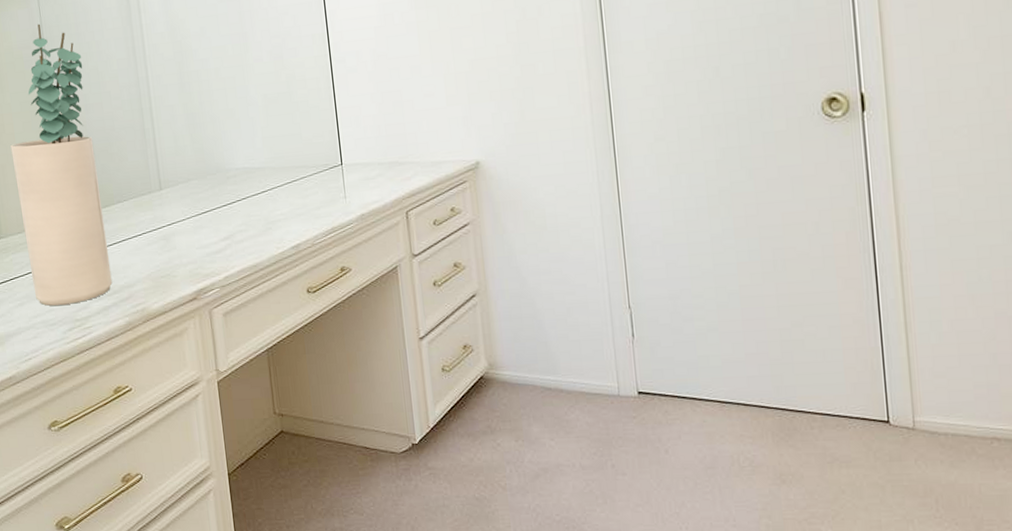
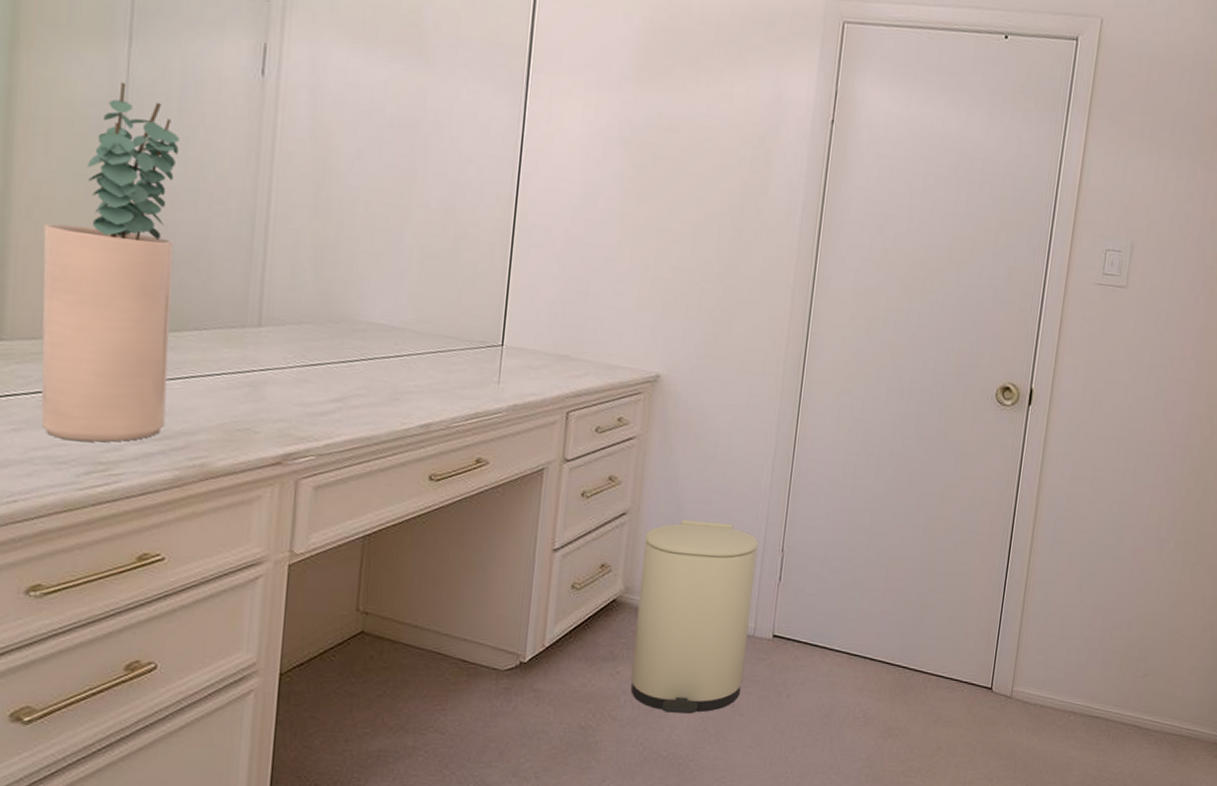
pedal bin: none [496,288,618,478] -> present [630,519,758,714]

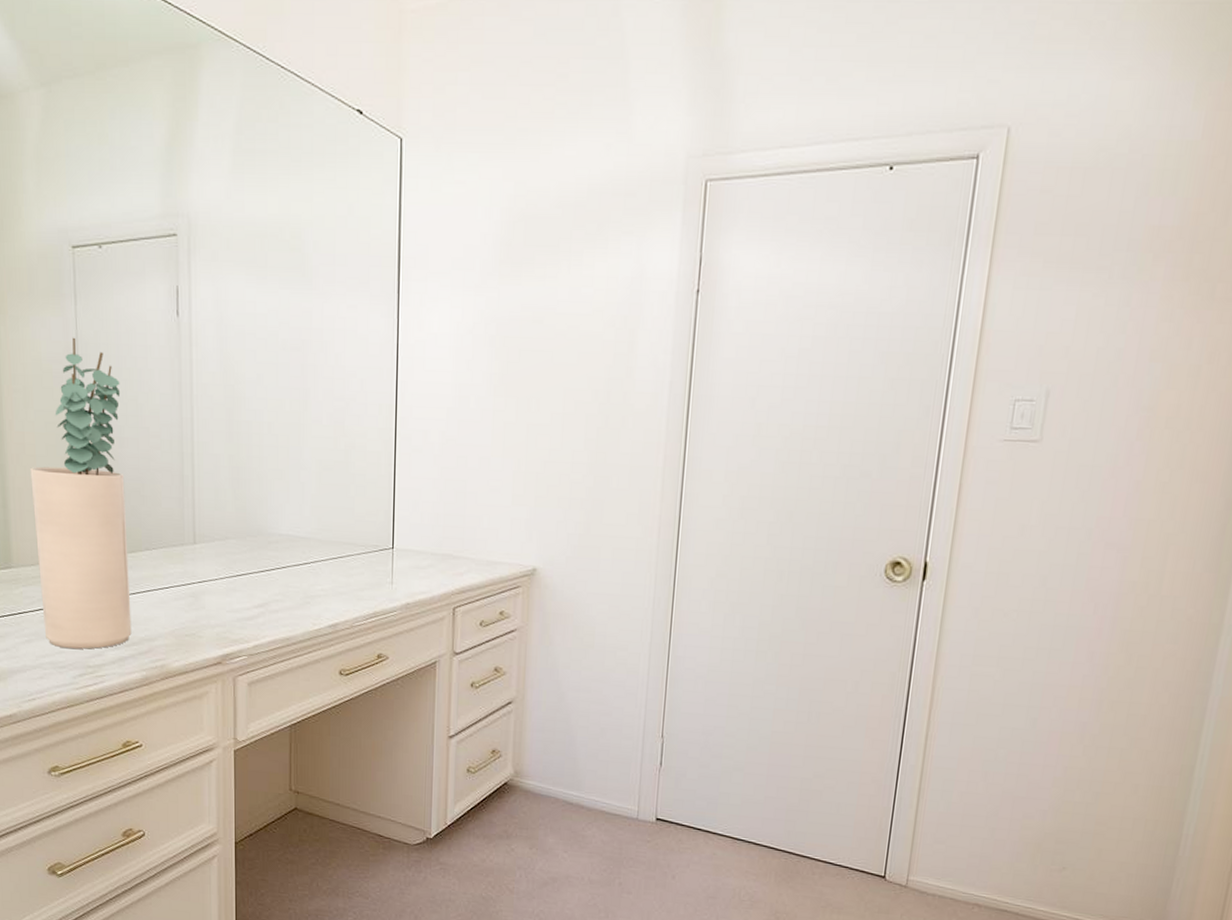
pedal bin: present [630,519,758,714] -> none [524,707,638,890]

